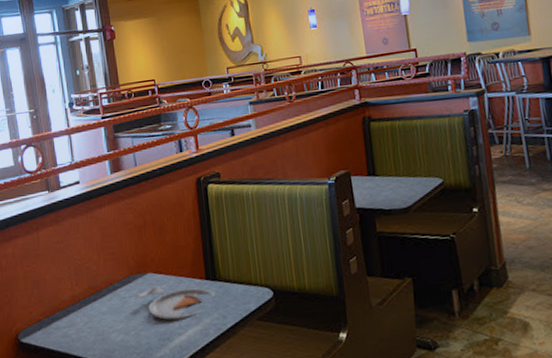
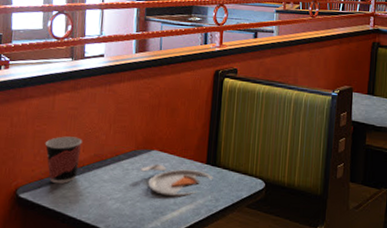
cup: none [37,271,75,323] -> present [44,136,83,184]

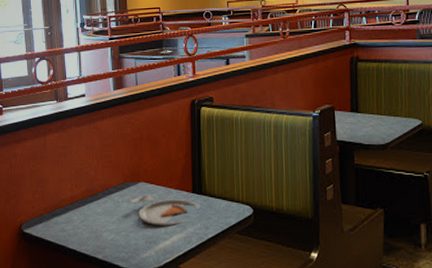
cup: present [44,136,83,184] -> none [41,174,74,218]

